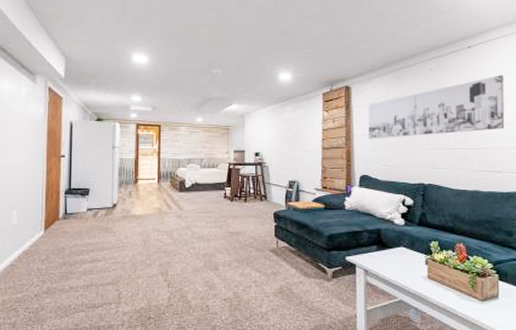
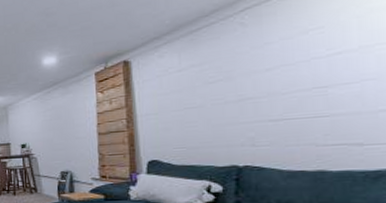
wall art: present [368,75,505,139] -> none [154,13,369,119]

